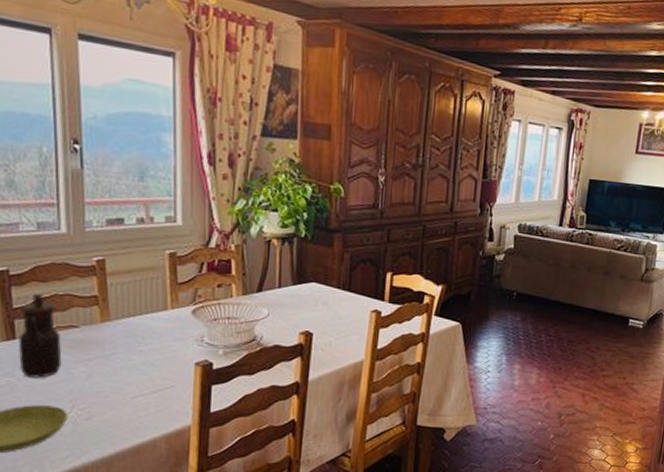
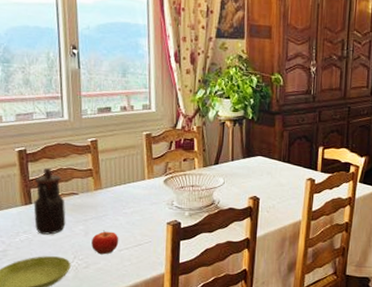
fruit: none [96,372,133,403] -> present [91,230,119,255]

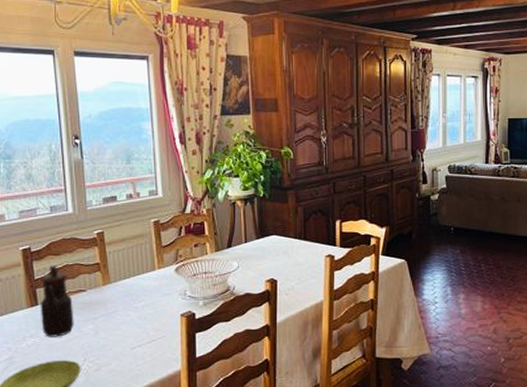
fruit: present [91,230,119,255] -> none [102,327,131,355]

